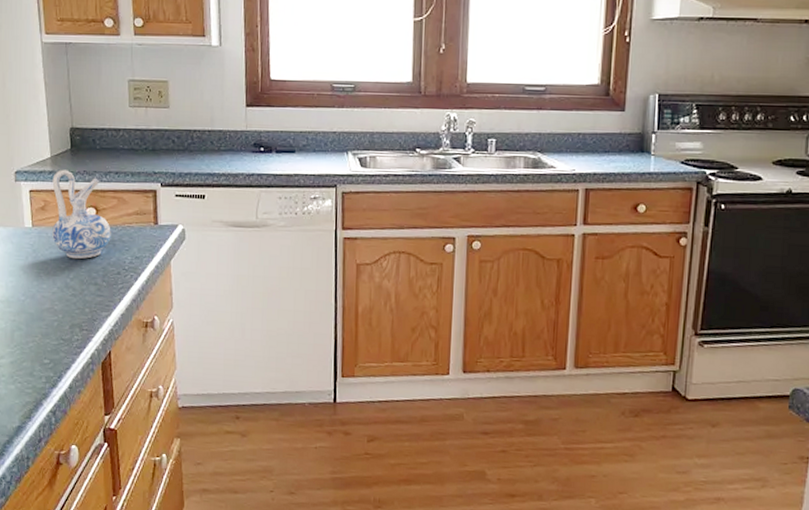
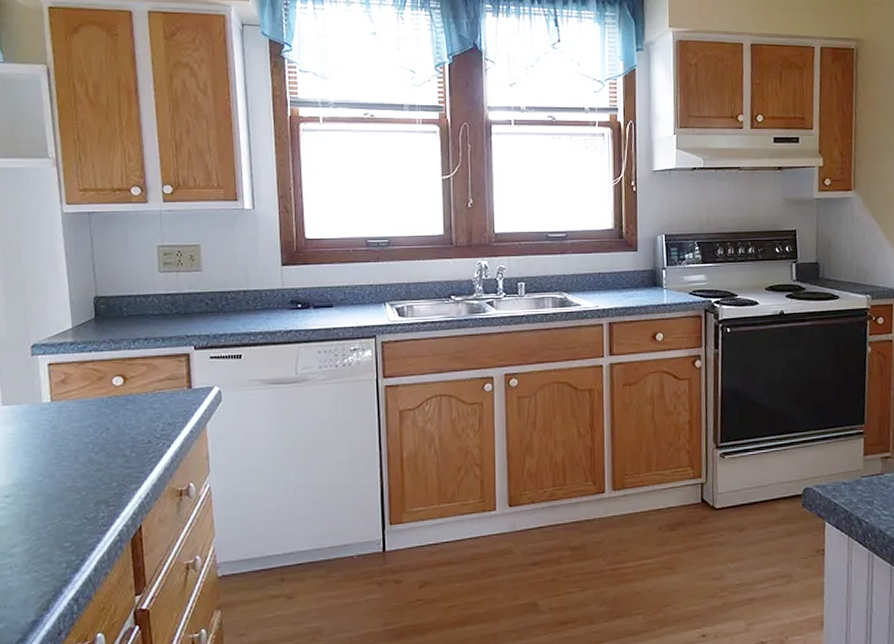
ceramic pitcher: present [52,169,111,259] -> none [74,340,141,431]

